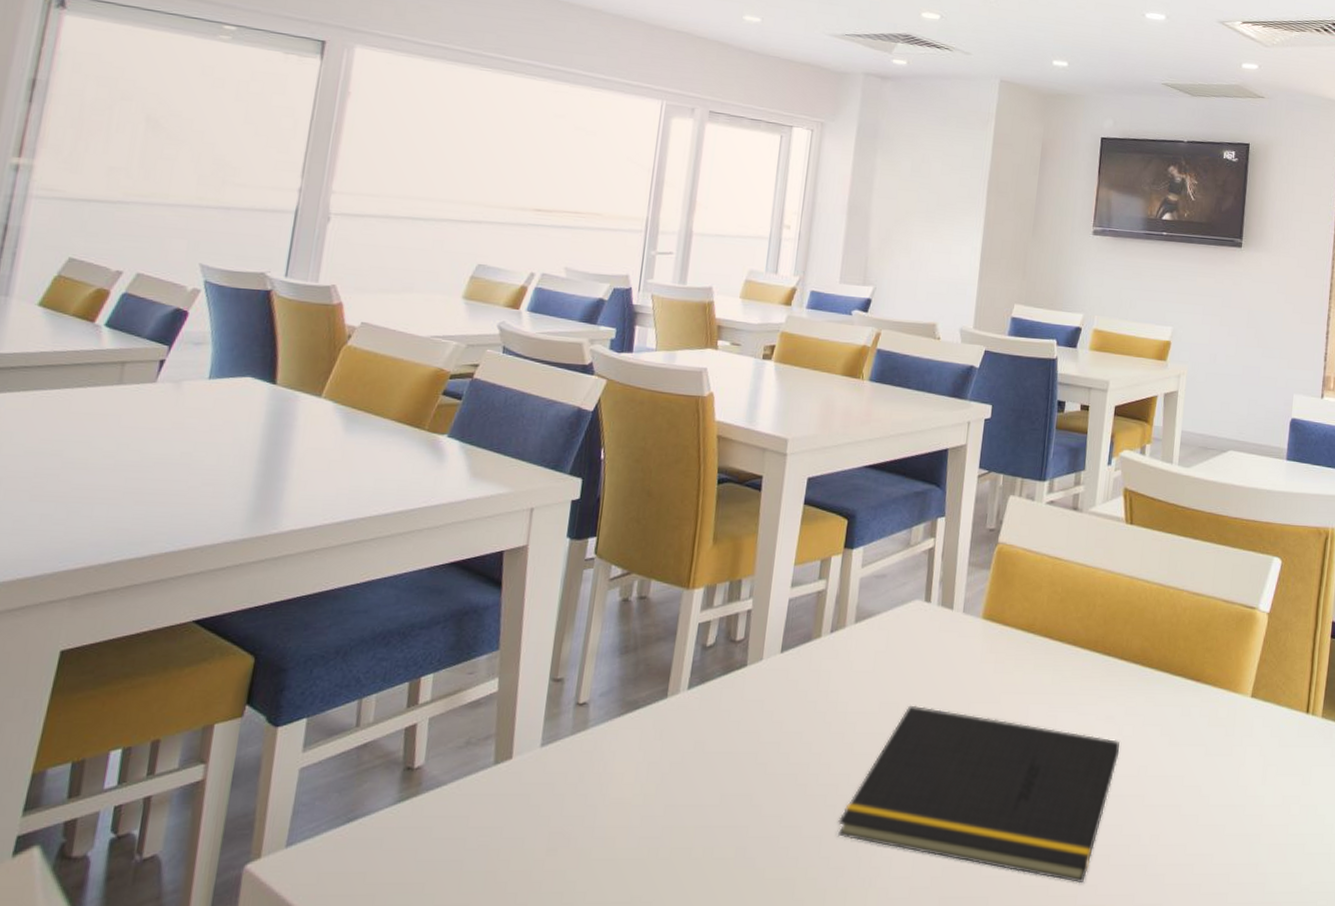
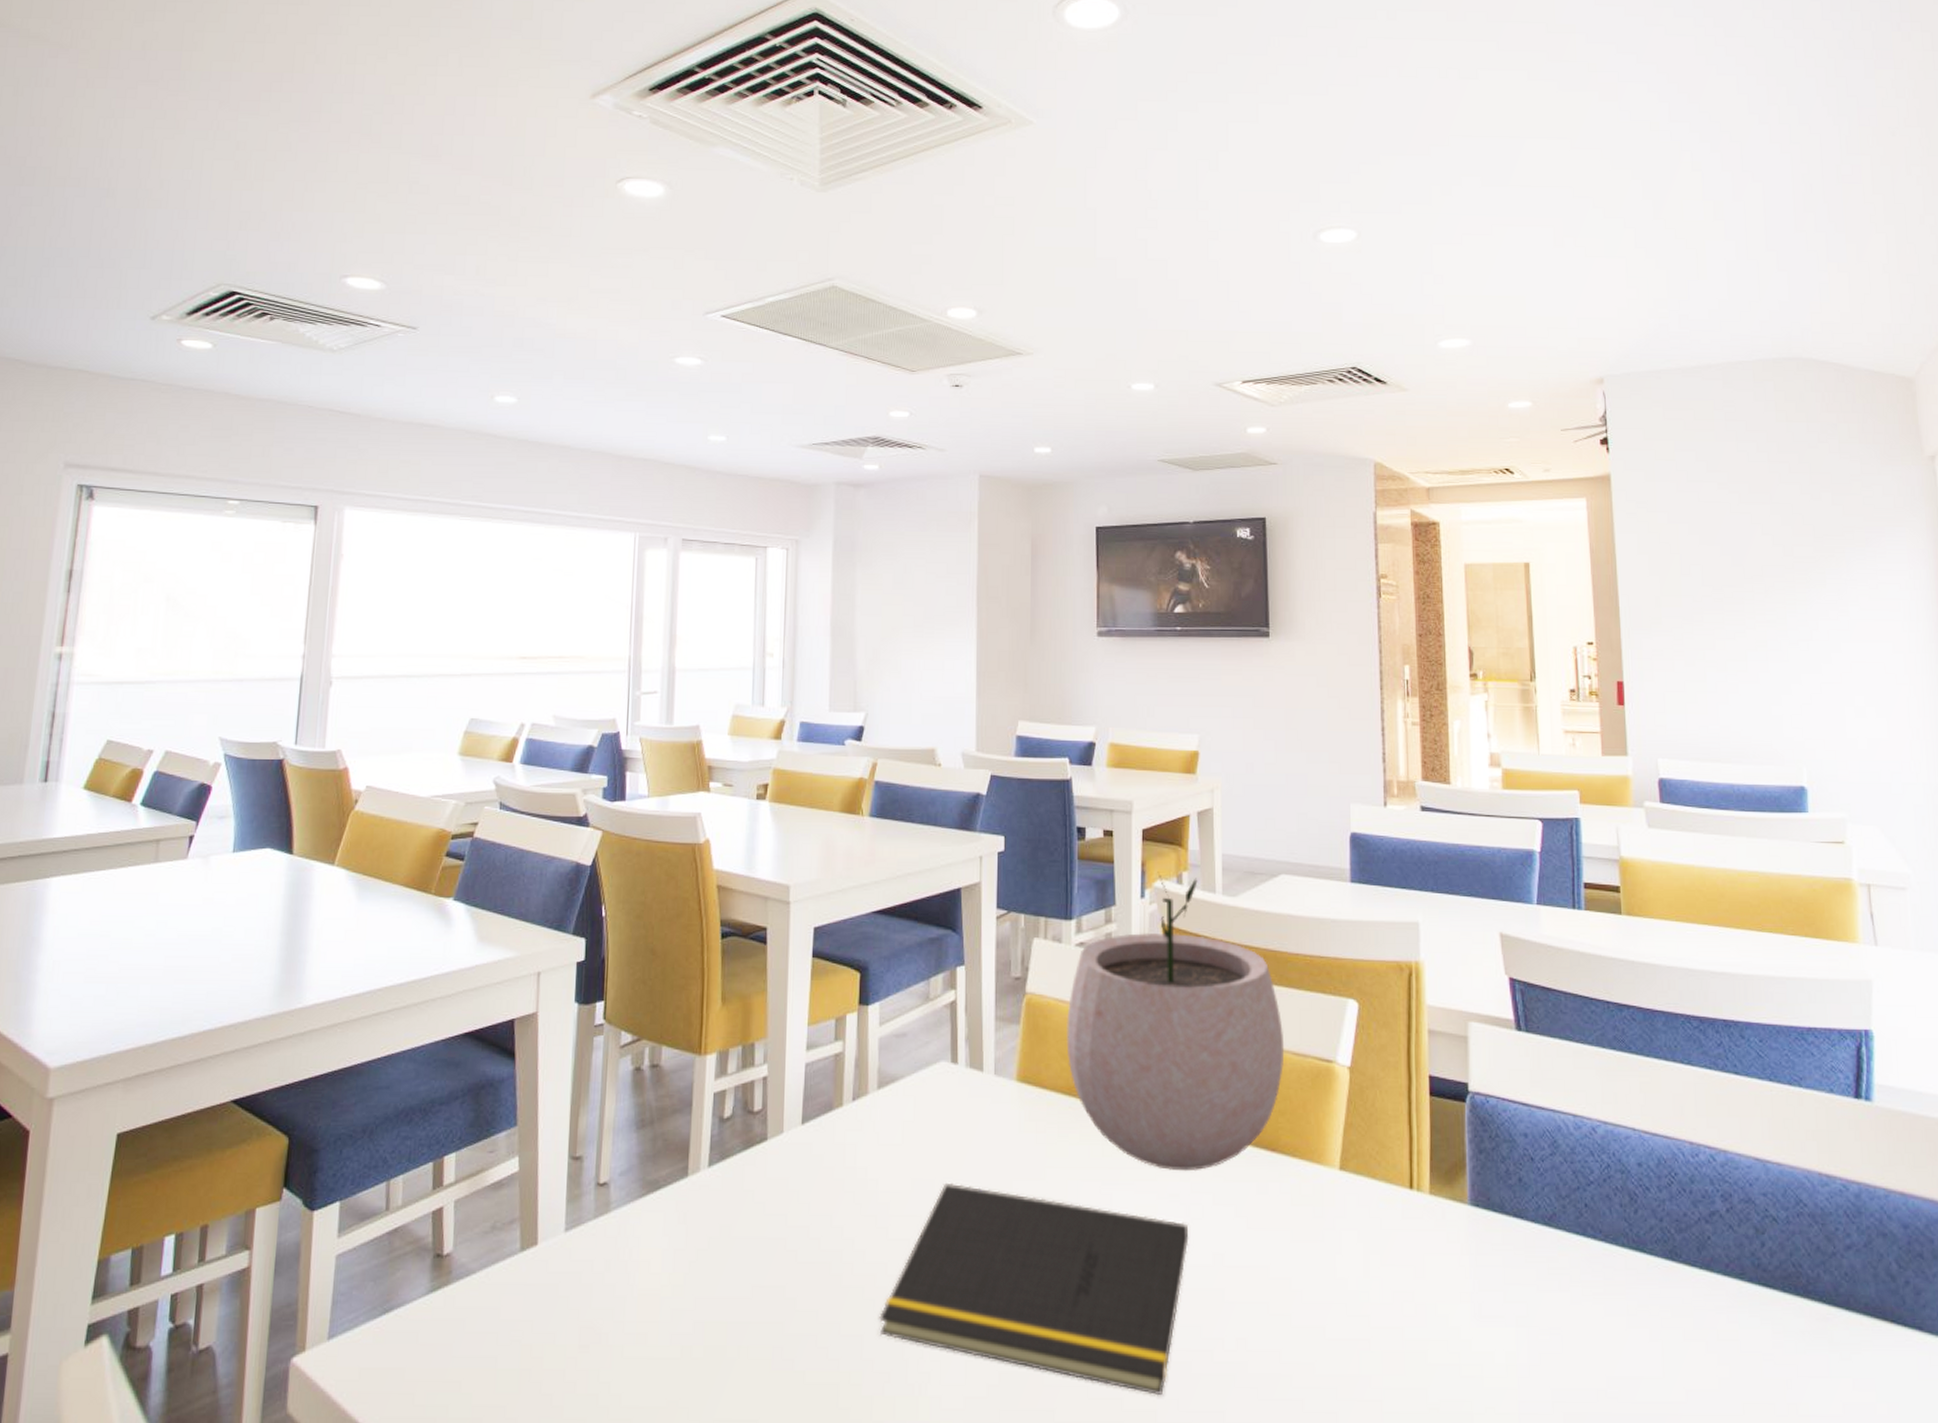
plant pot: none [1029,443,1217,698] -> present [1066,872,1285,1172]

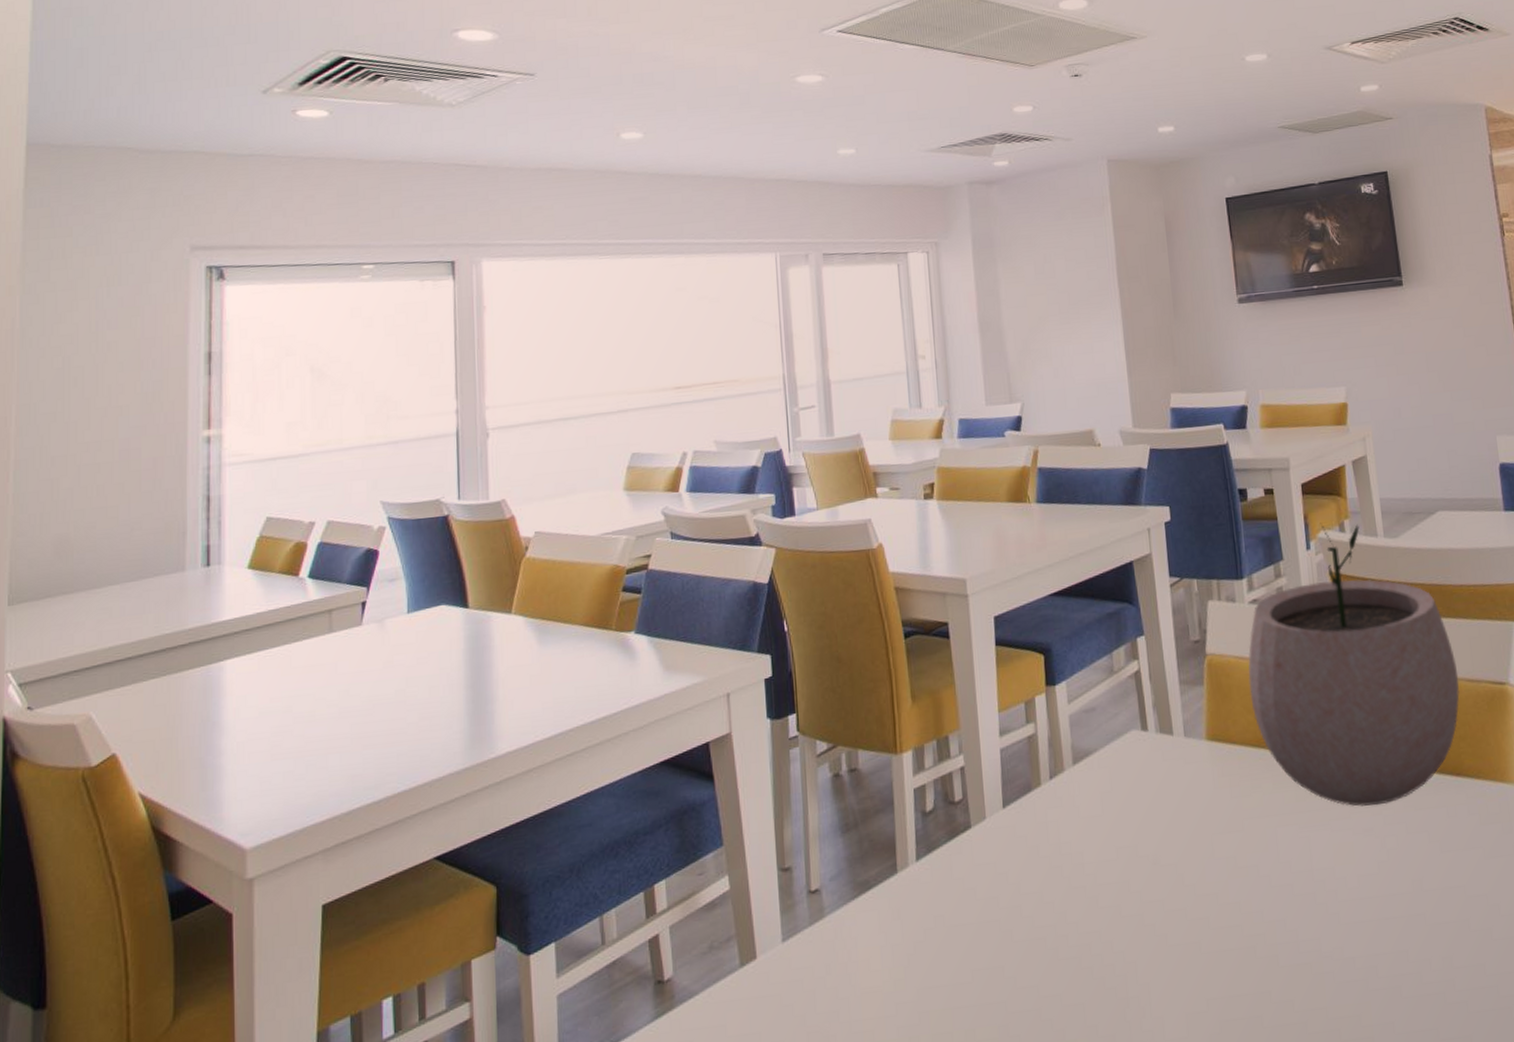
notepad: present [879,1182,1189,1396] -> none [1098,845,1388,1023]

